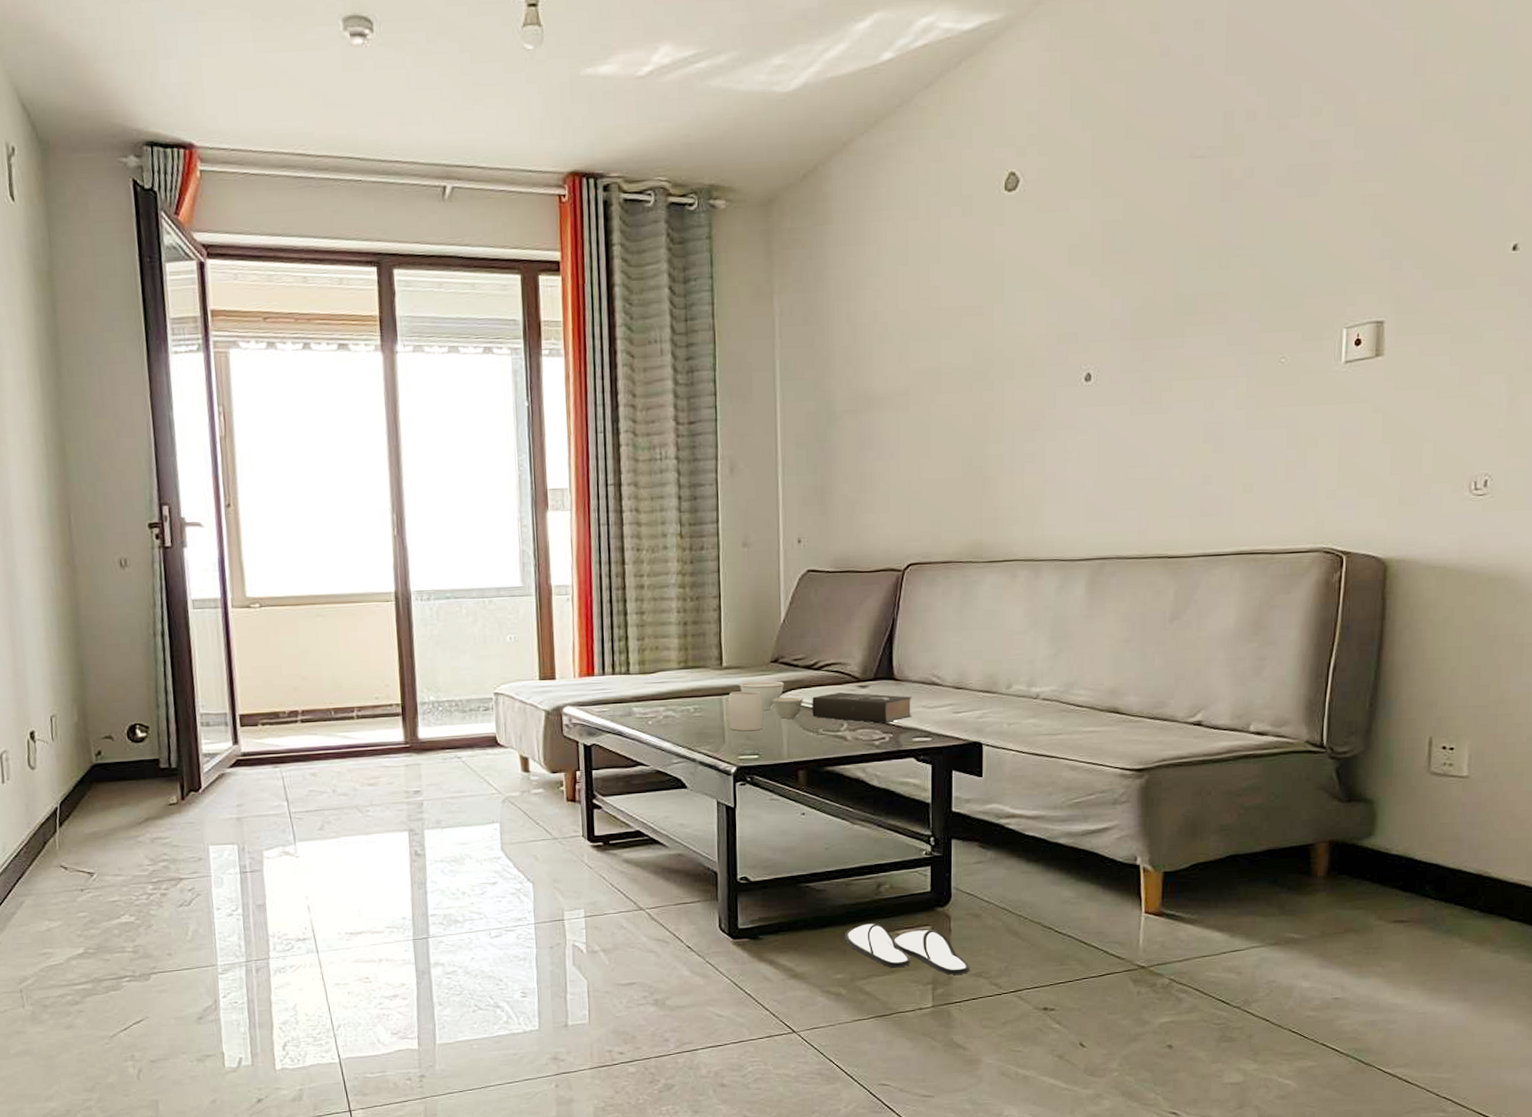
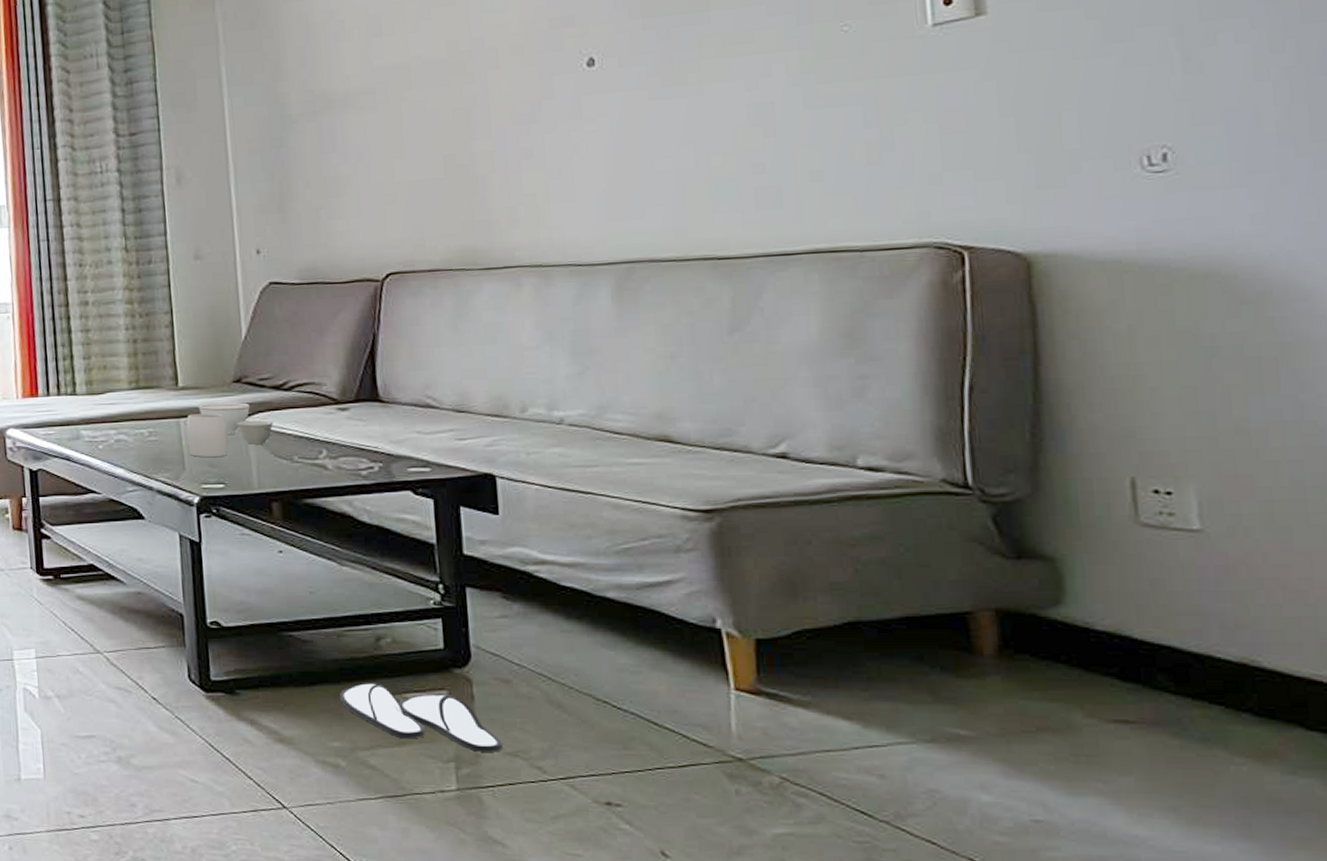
book: present [812,692,912,724] -> none [283,415,405,451]

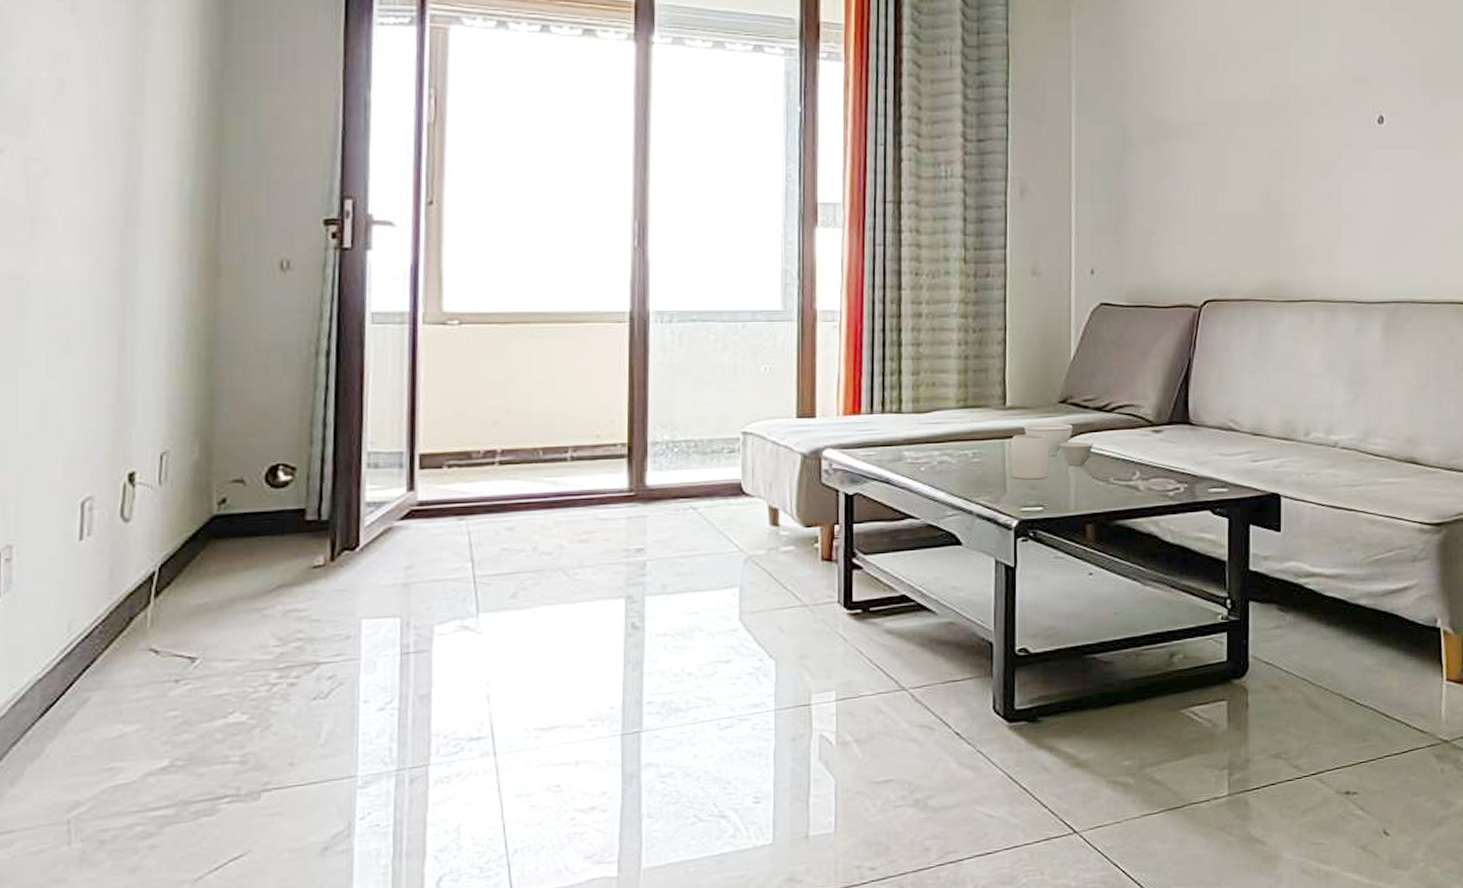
slippers: present [340,683,503,752] -> none [1134,699,1268,757]

